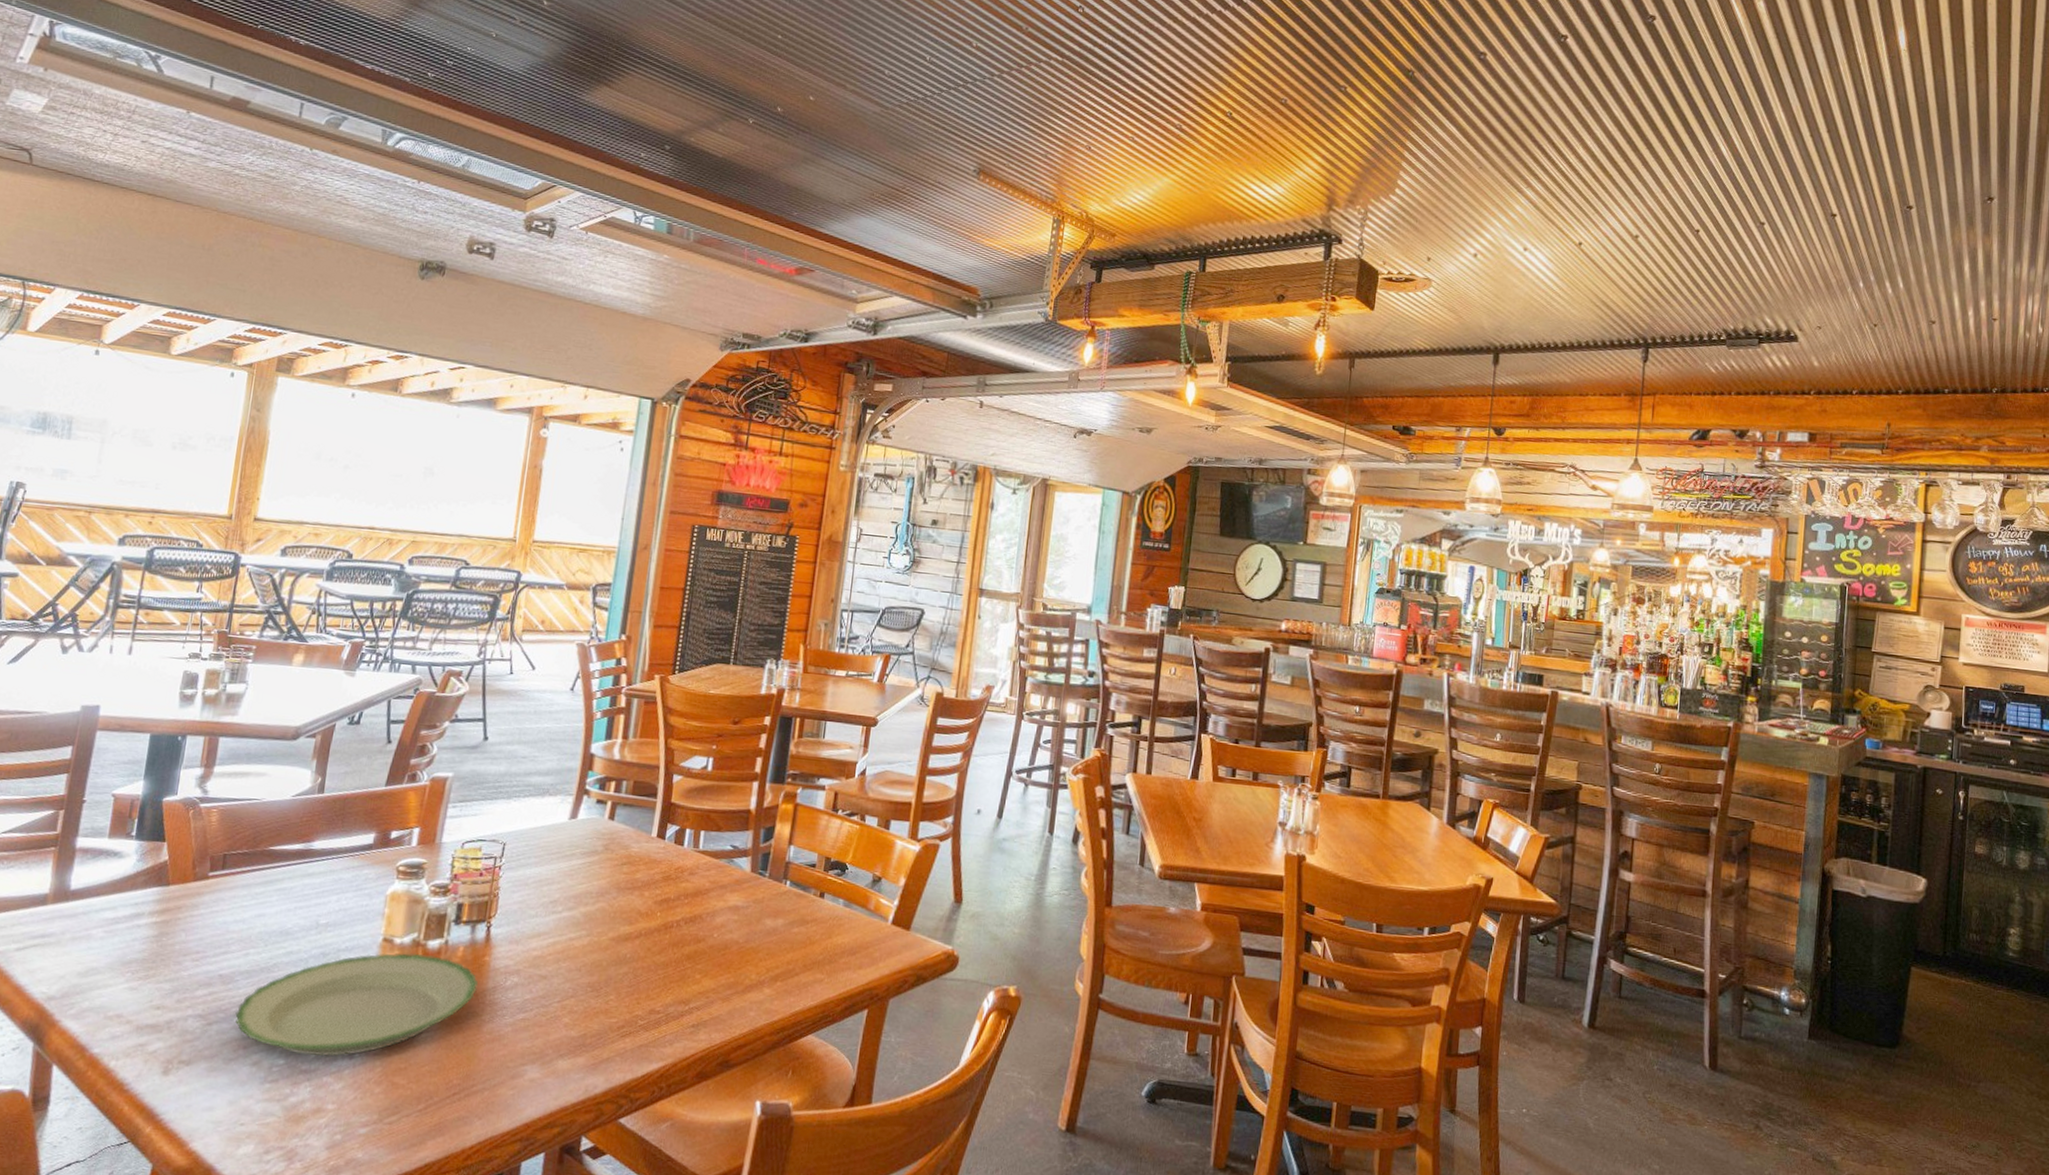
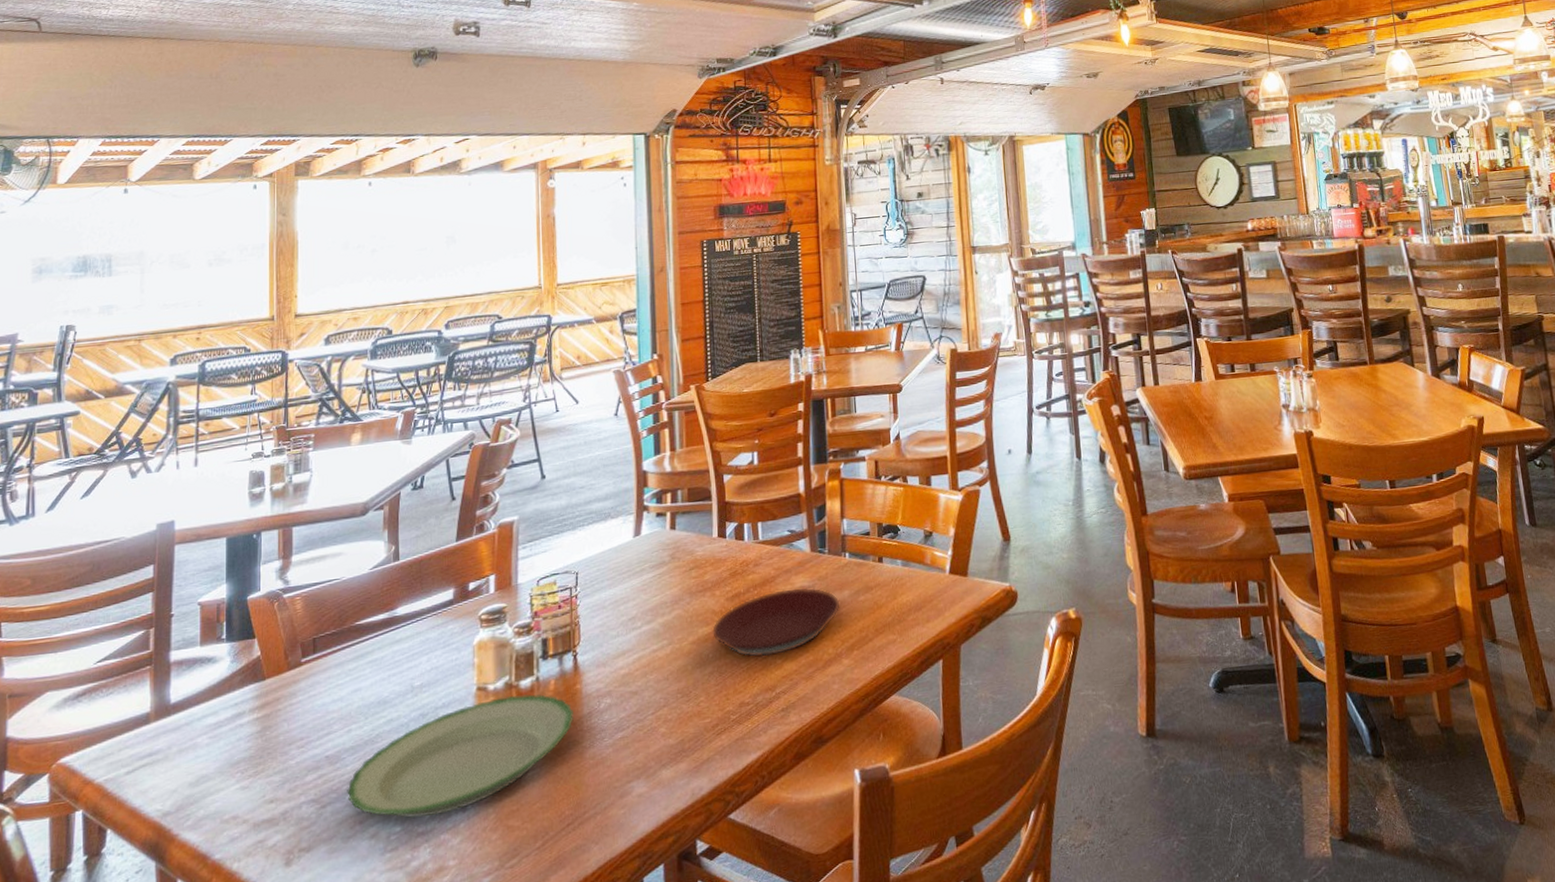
plate: none [633,903,772,970] -> present [711,587,840,658]

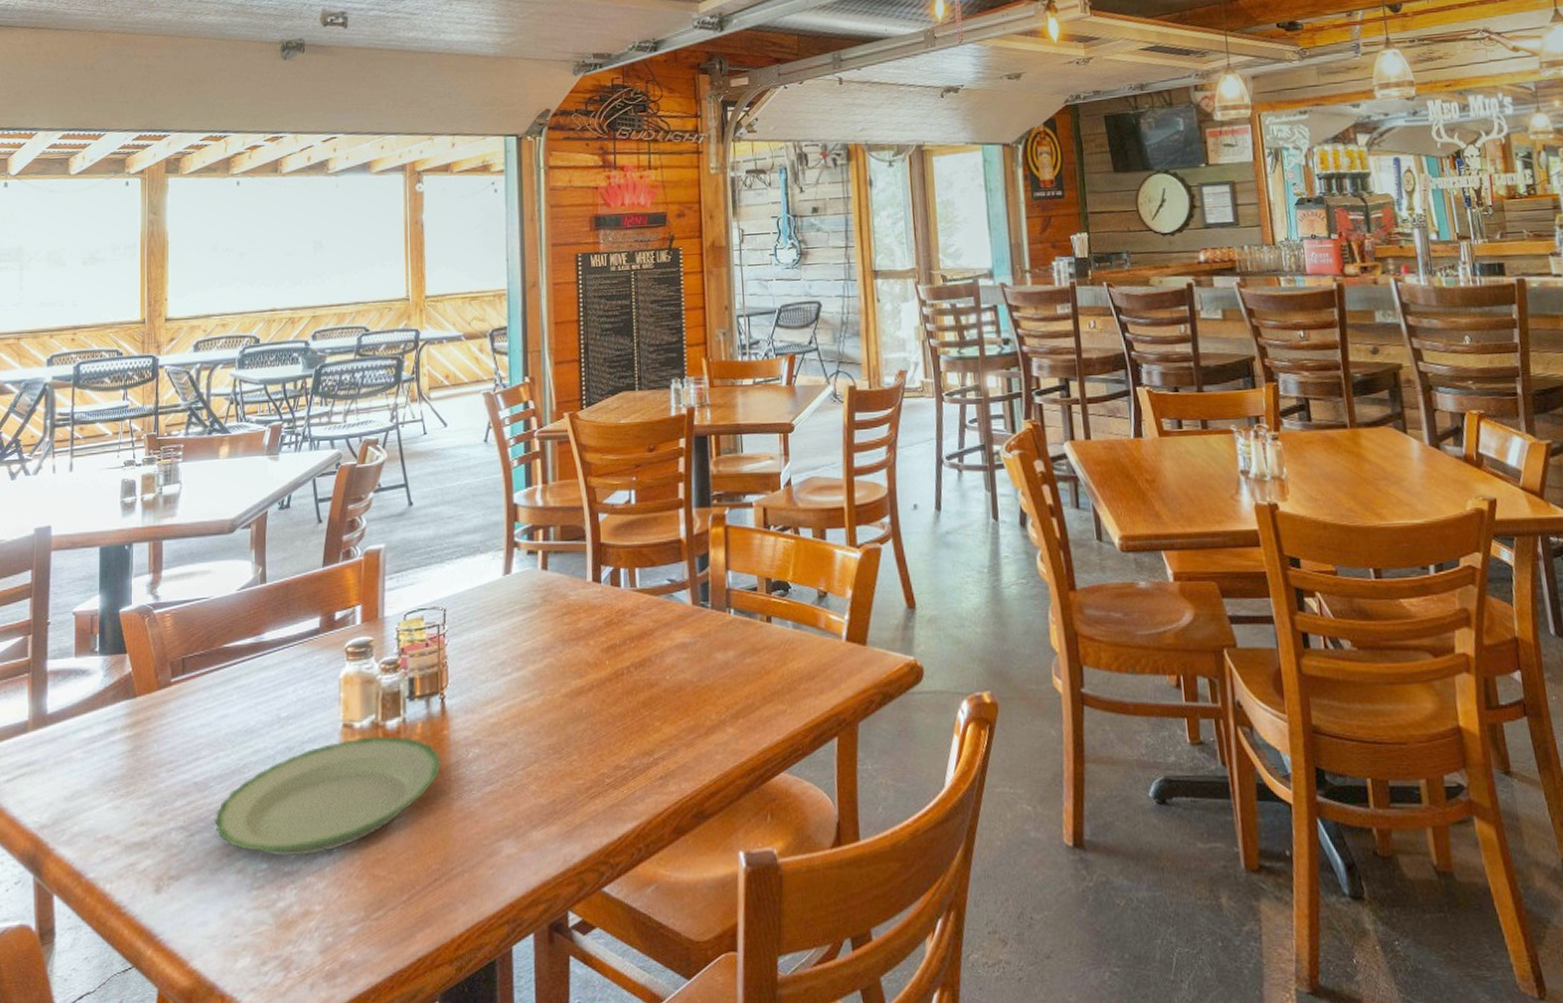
plate: present [711,587,840,658] -> none [585,643,724,718]

